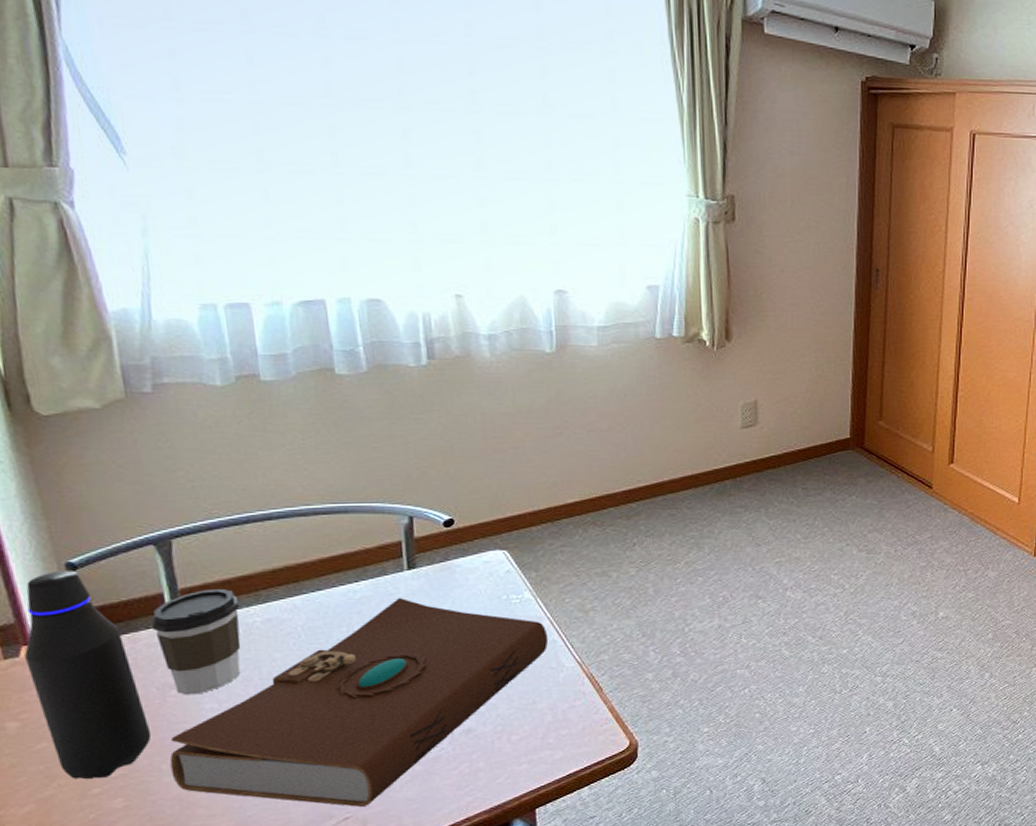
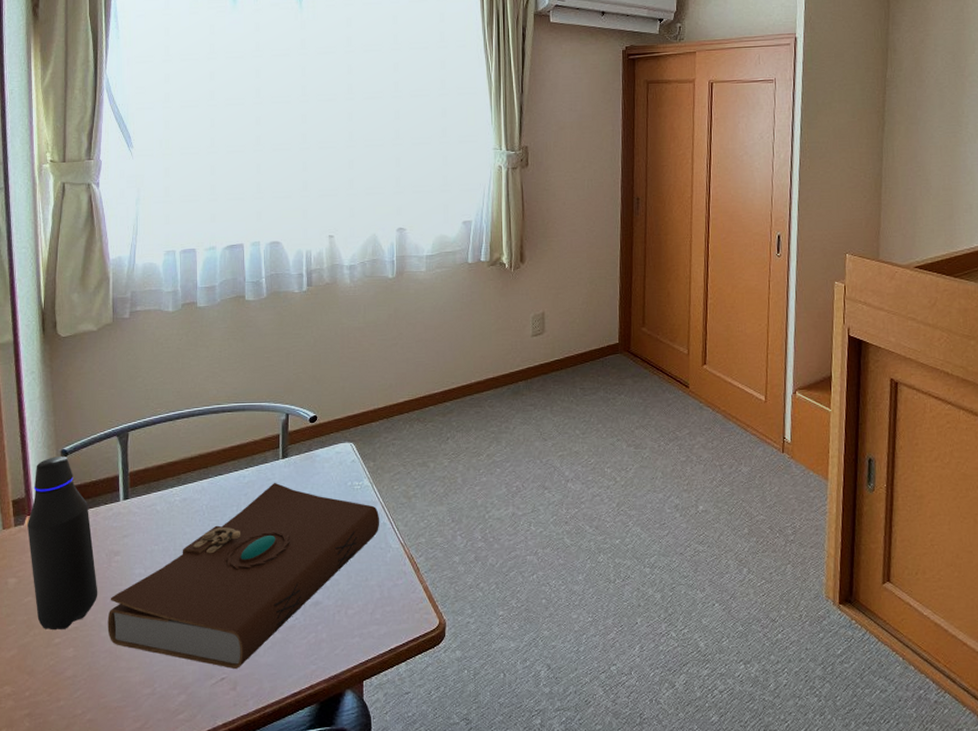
coffee cup: present [151,588,241,695] -> none [109,472,167,561]

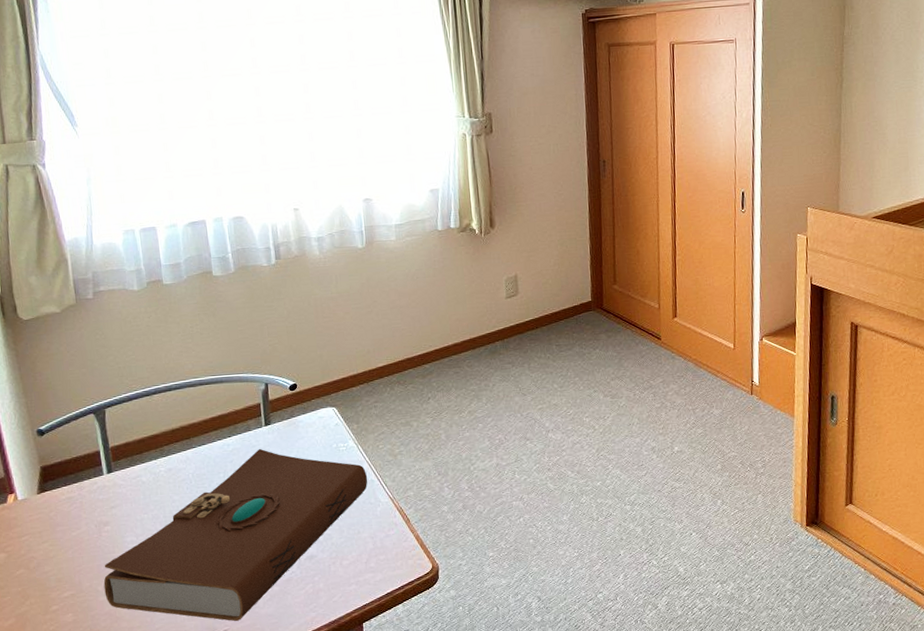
water bottle: present [27,456,98,631] -> none [10,436,92,599]

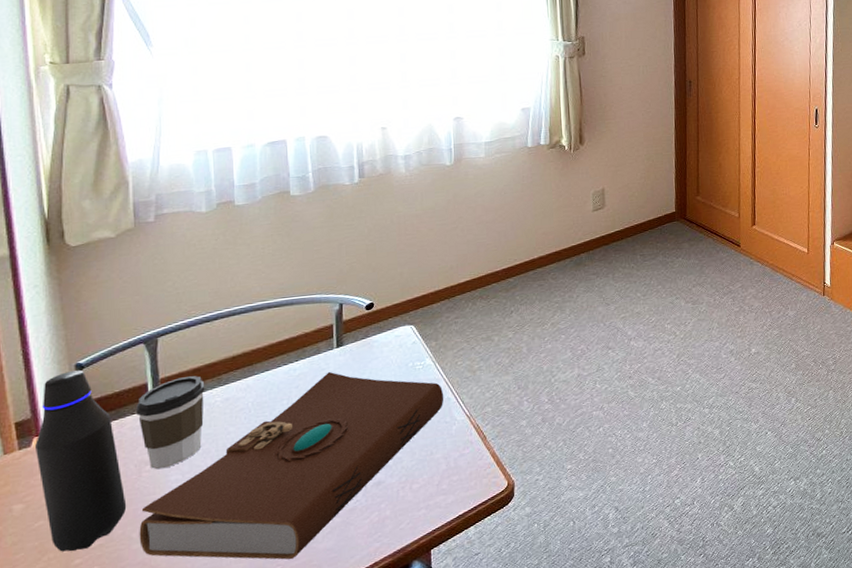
water bottle: none [10,436,92,599] -> present [35,370,127,552]
coffee cup: none [92,445,151,531] -> present [136,375,205,470]

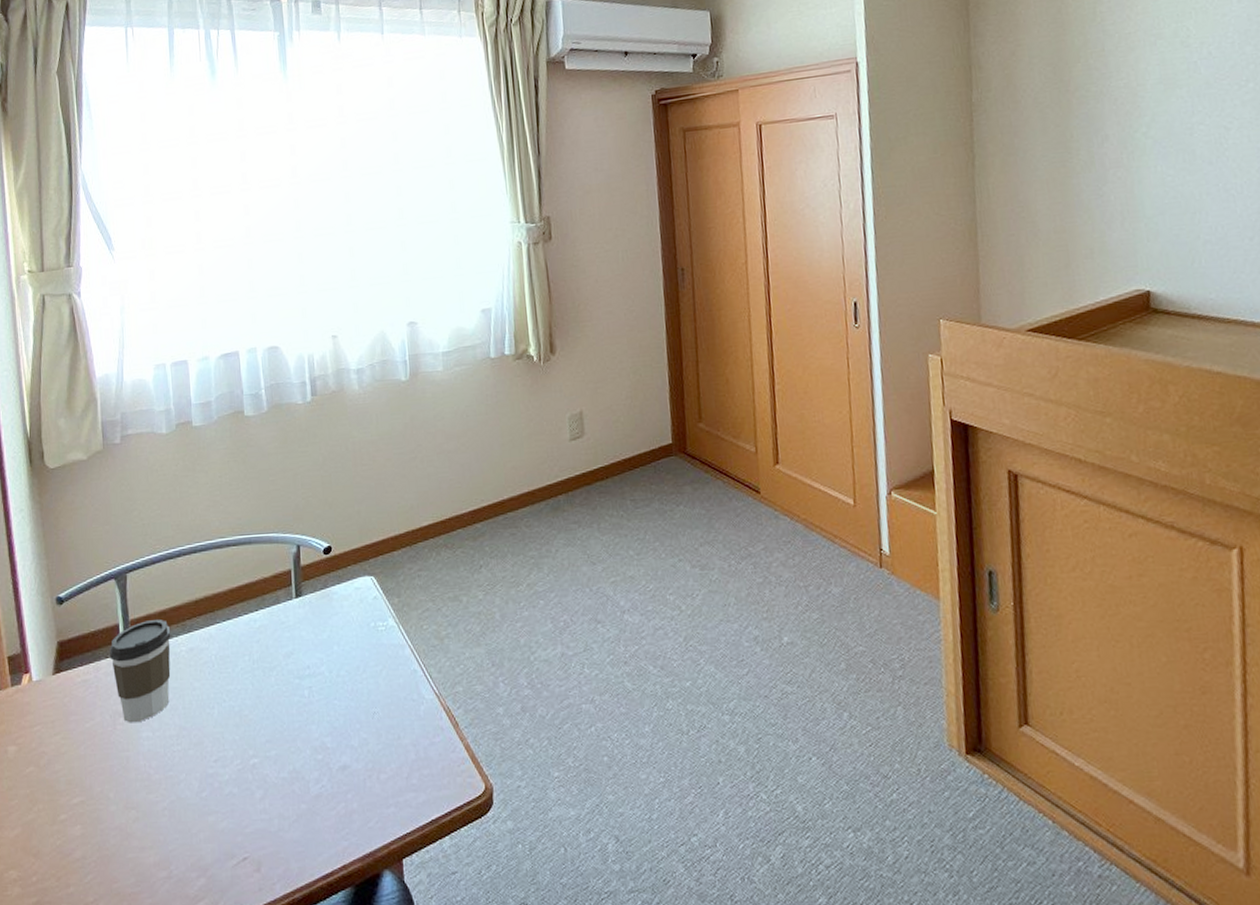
water bottle: present [35,370,127,552] -> none [25,604,104,805]
book: present [139,371,444,560] -> none [115,625,410,846]

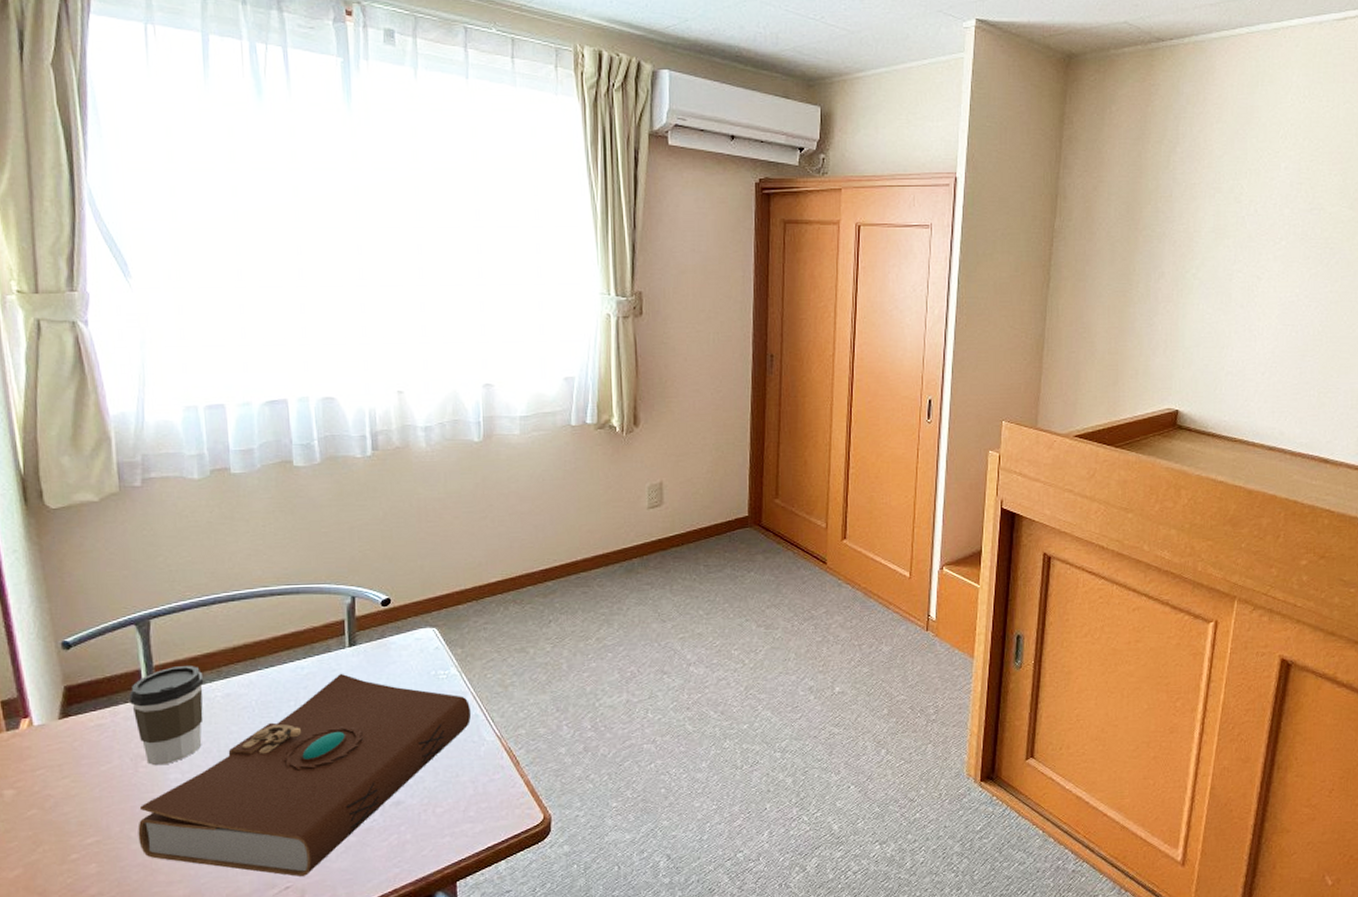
book: none [115,625,410,846] -> present [138,673,472,876]

